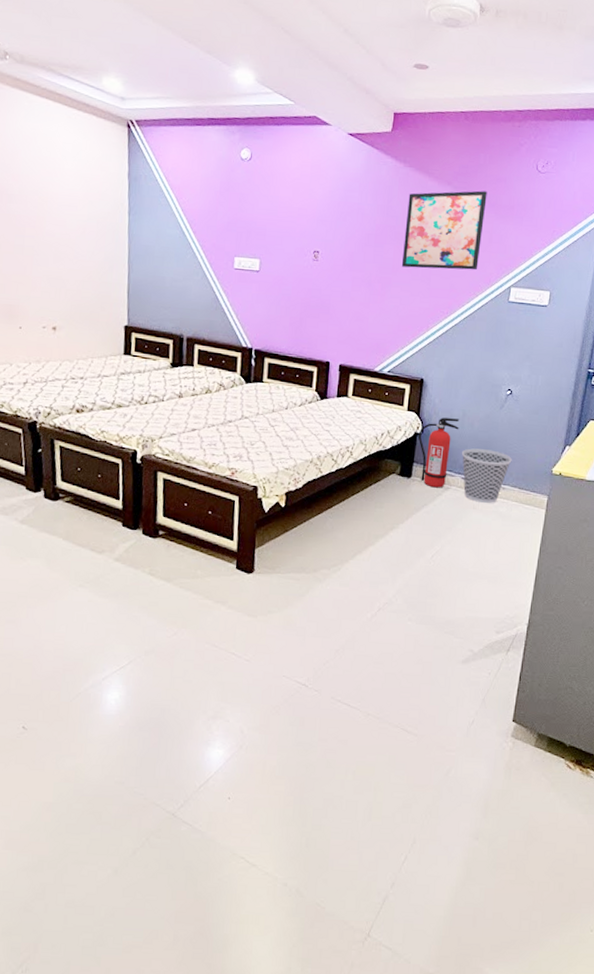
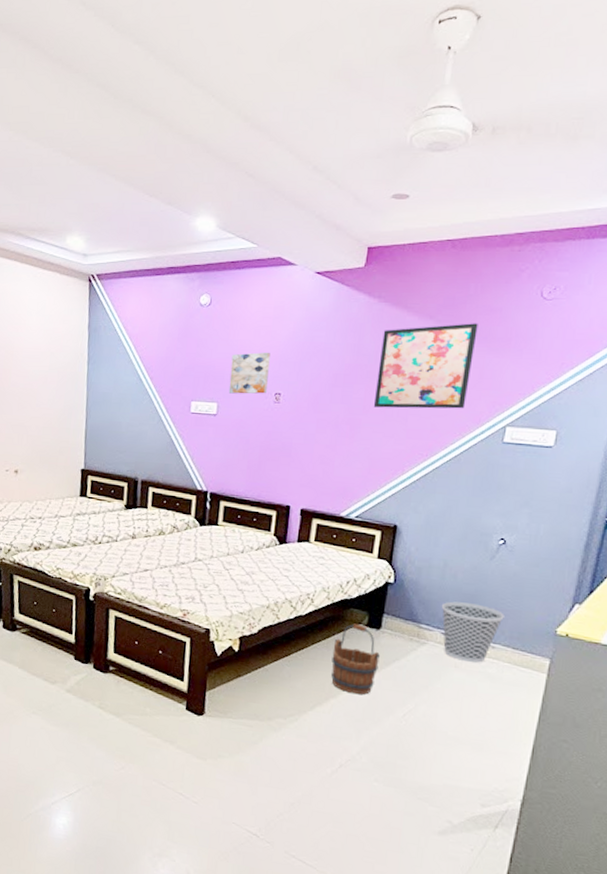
wall art: none [270,210,309,252] -> present [228,352,271,394]
wooden bucket: none [368,473,411,541] -> present [330,623,380,695]
fire extinguisher: present [418,418,460,488] -> none [389,567,440,643]

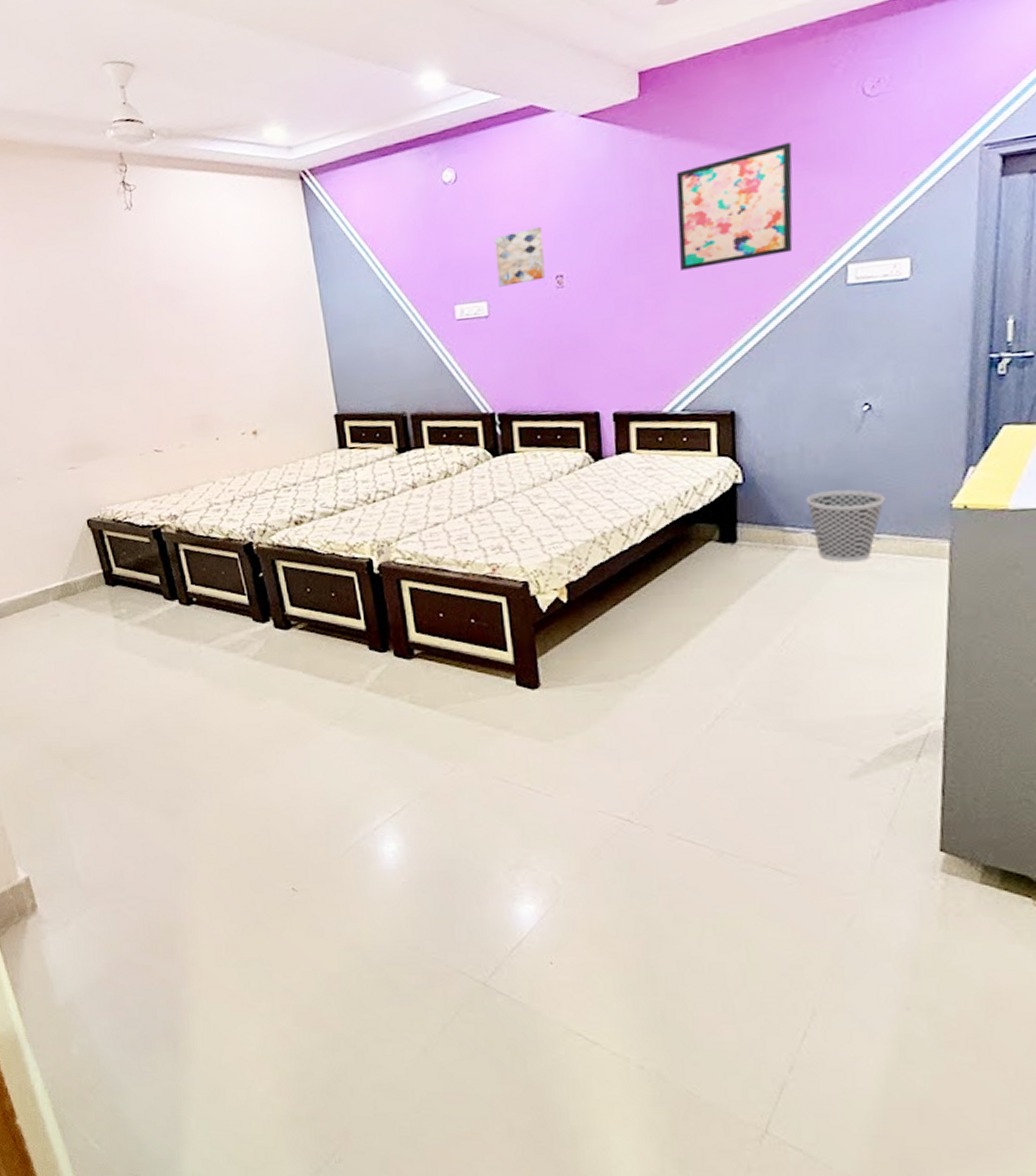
wooden bucket: present [330,623,380,695] -> none [682,541,742,627]

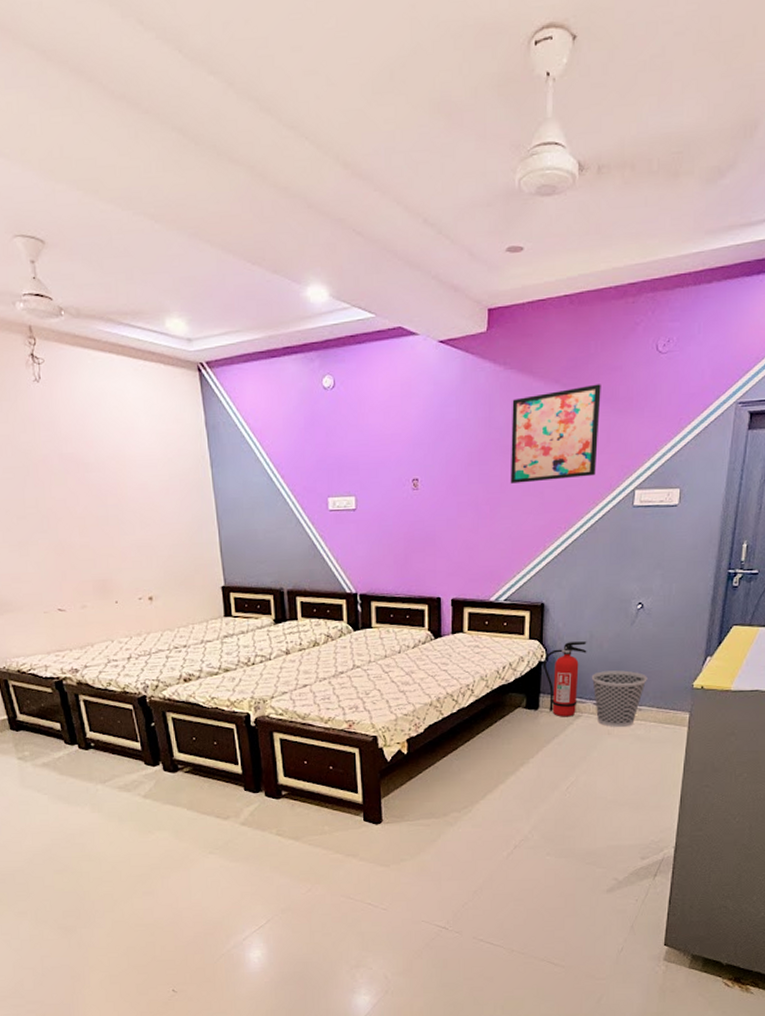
wall art: present [494,227,545,287] -> none [364,435,404,485]
fire extinguisher: none [738,455,798,552] -> present [543,641,587,717]

